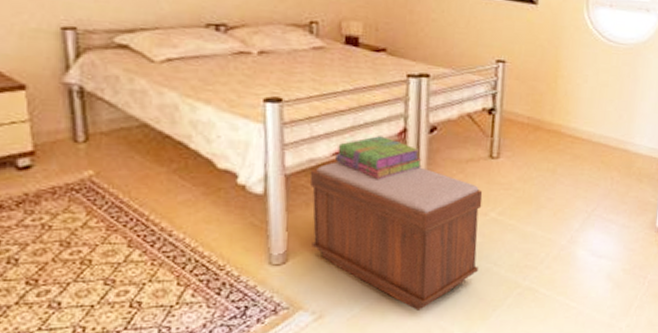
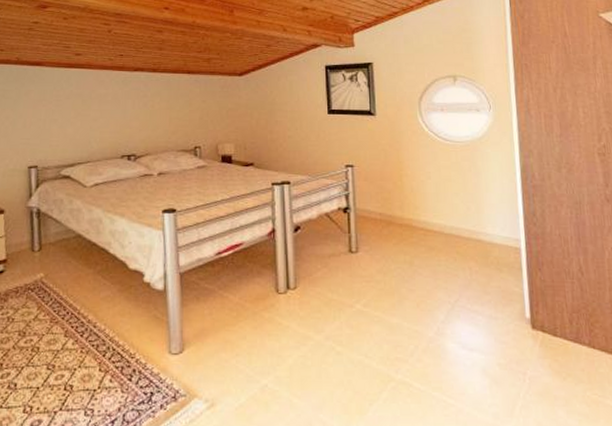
bench: present [309,162,483,310] -> none [199,260,350,402]
stack of books: present [335,136,422,179] -> none [218,237,290,275]

